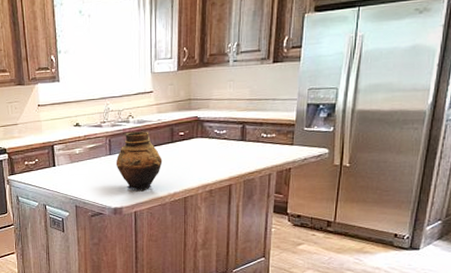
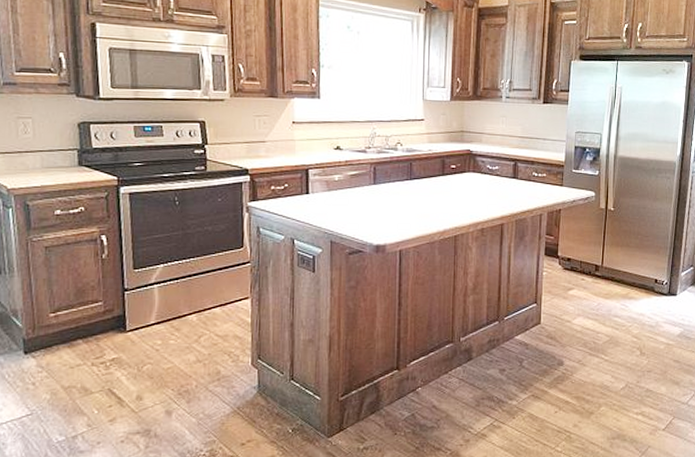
vase: present [115,131,163,191] -> none [380,160,432,226]

